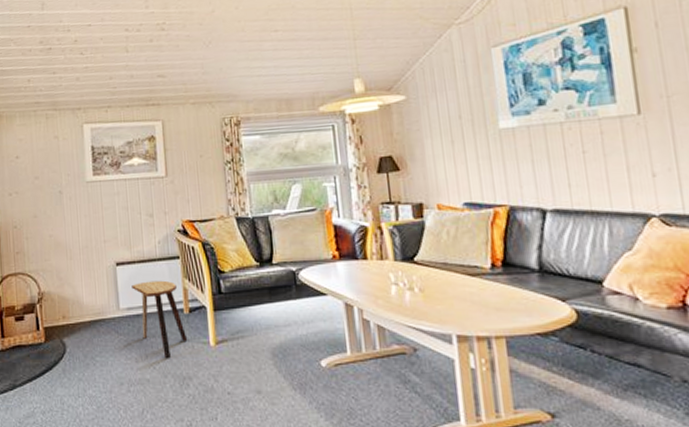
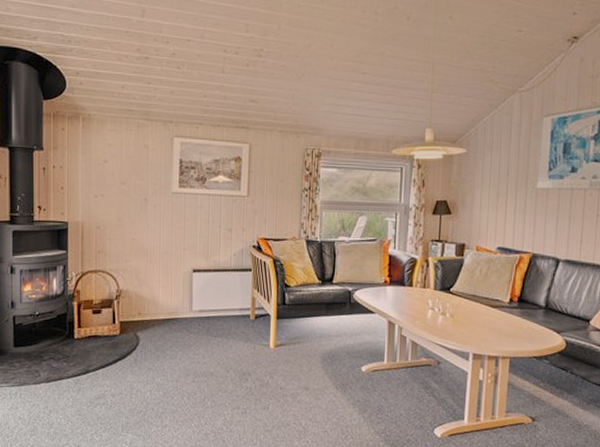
stool: present [131,280,188,359] -> none [205,288,251,357]

